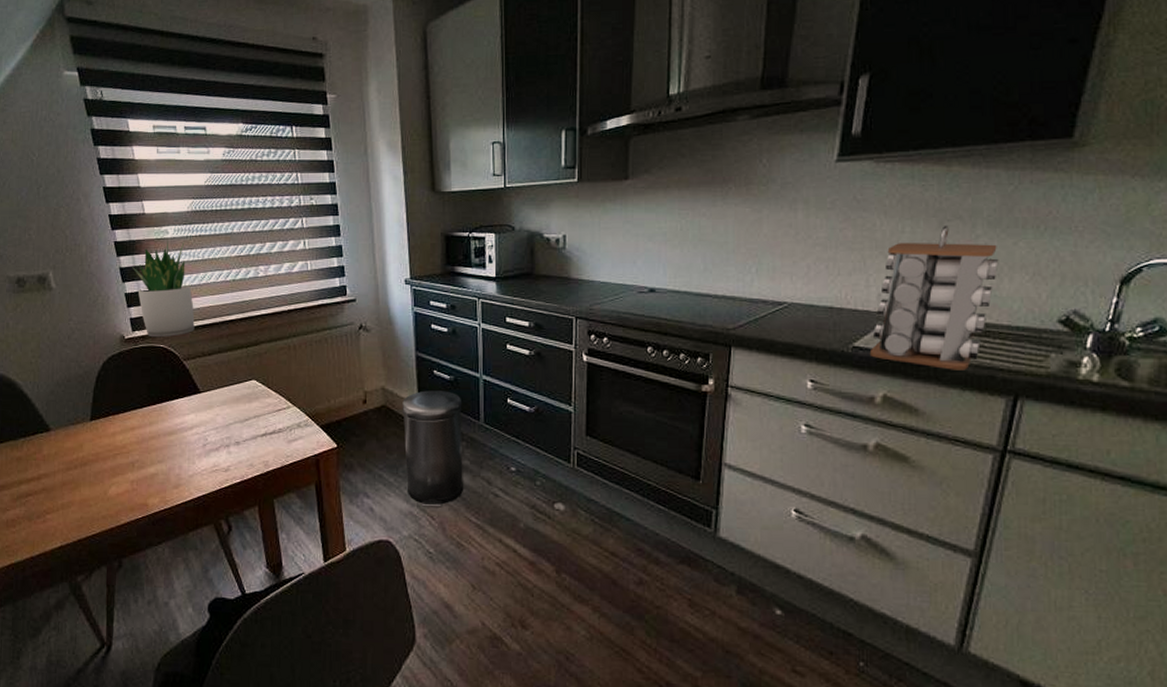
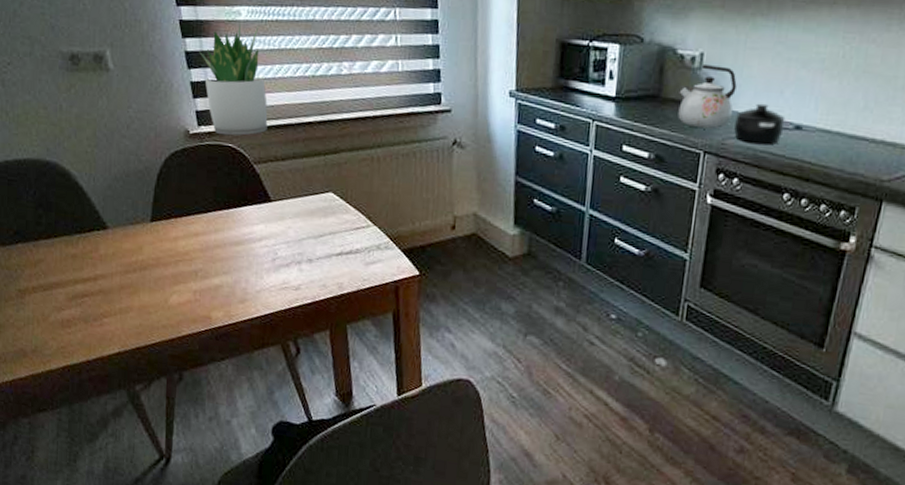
pedal bin: present [402,390,463,508] -> none [494,221,563,351]
kettle: none [549,245,596,298] -> present [678,65,737,130]
saucepan: none [599,273,640,308] -> present [734,103,786,145]

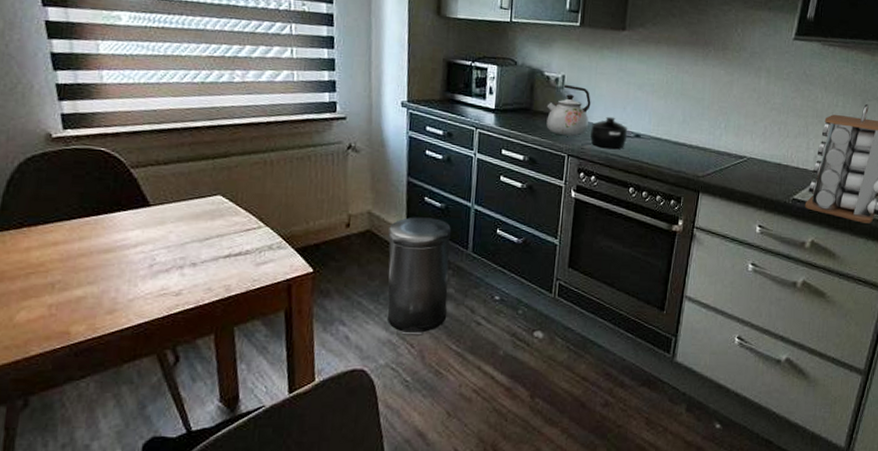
planter: present [199,24,268,136] -> none [68,28,149,140]
pedal bin: none [494,221,563,351] -> present [388,217,452,336]

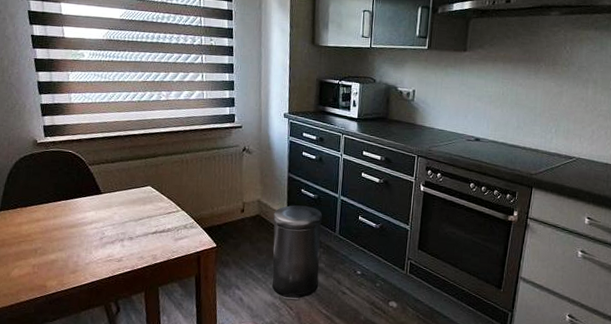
kettle: present [546,85,591,137] -> none [399,98,437,141]
saucepan: present [590,116,628,150] -> none [437,123,469,151]

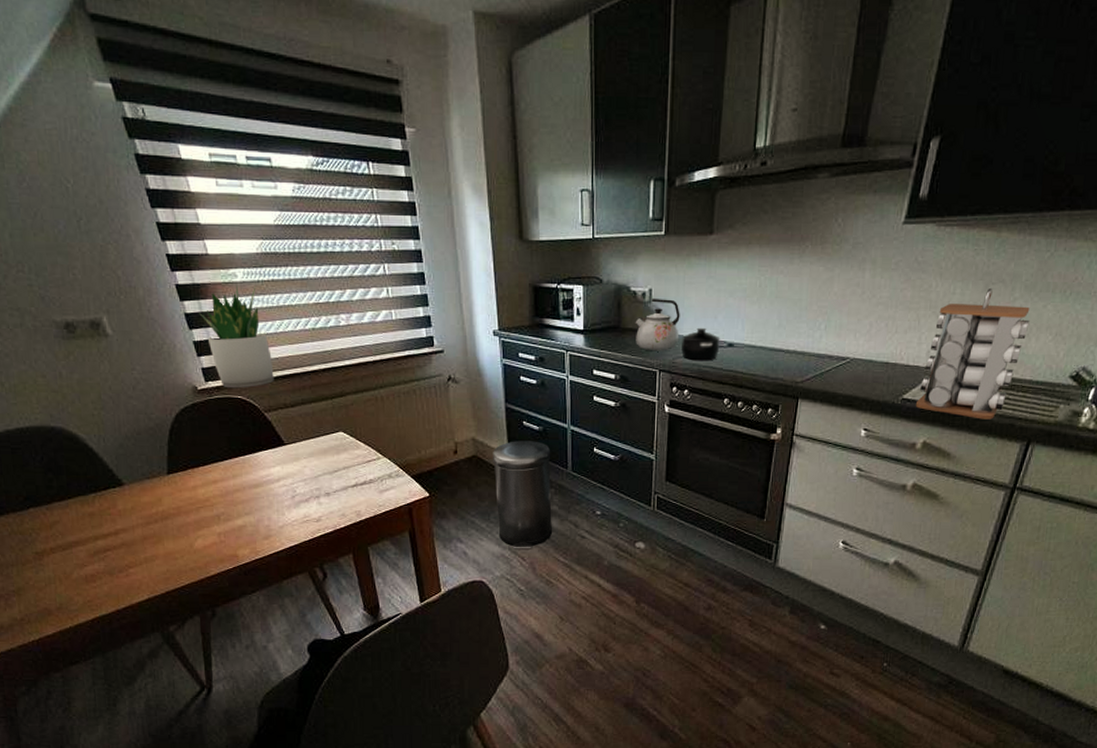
planter: none [49,63,102,145] -> present [199,285,274,389]
kettle: none [399,98,437,141] -> present [635,299,680,352]
saucepan: none [437,123,469,151] -> present [681,327,720,361]

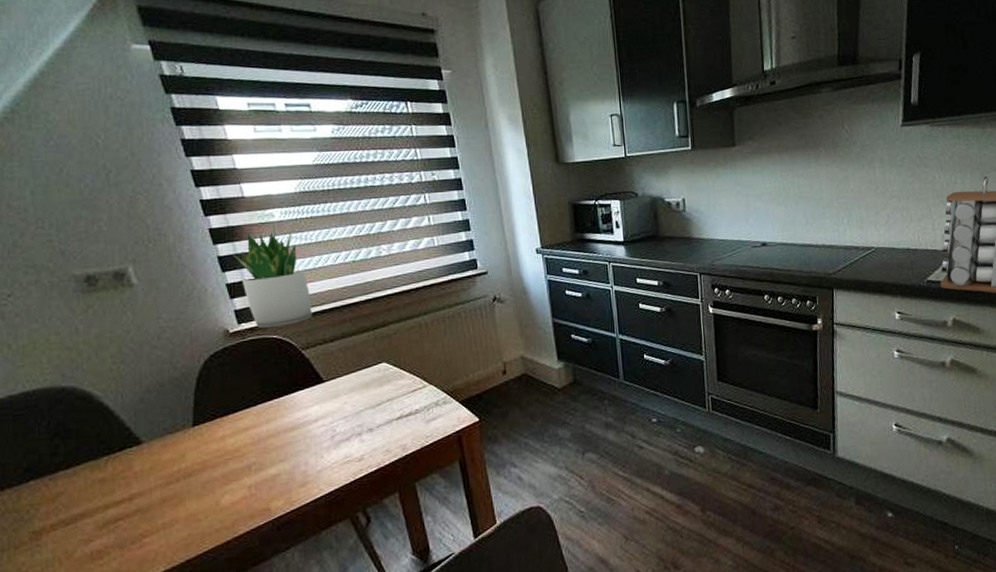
pedal bin: present [493,441,552,549] -> none [543,353,609,468]
kettle: present [635,299,680,352] -> none [672,207,716,257]
saucepan: present [681,327,720,361] -> none [718,230,754,262]

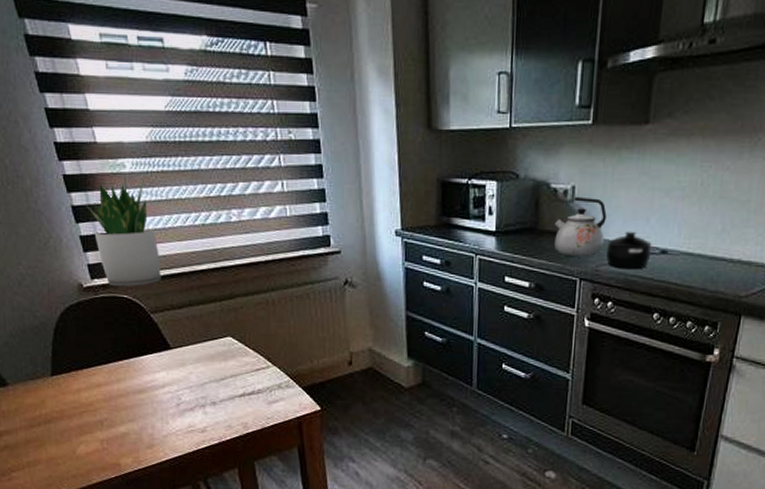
kettle: none [672,207,716,257] -> present [554,197,607,258]
saucepan: none [718,230,754,262] -> present [606,231,652,270]

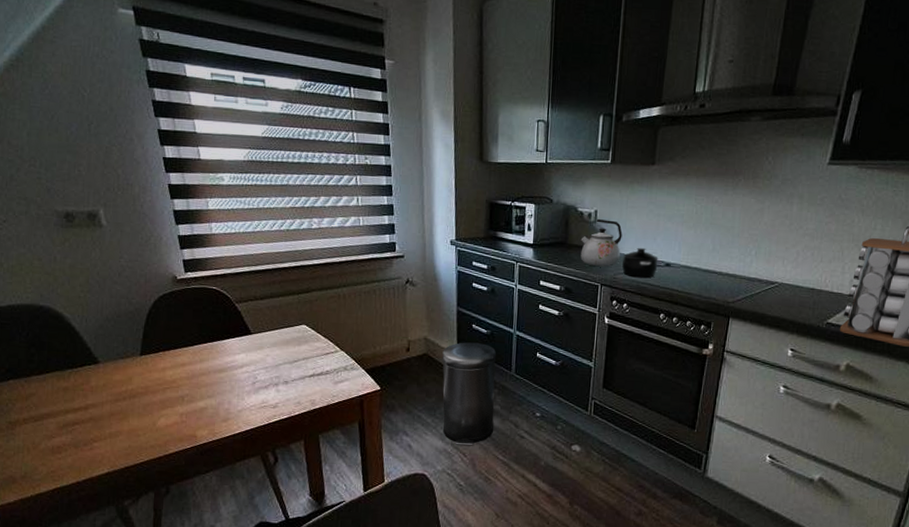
planter: present [86,176,161,287] -> none [186,188,248,280]
pedal bin: none [390,353,455,473] -> present [442,342,497,446]

